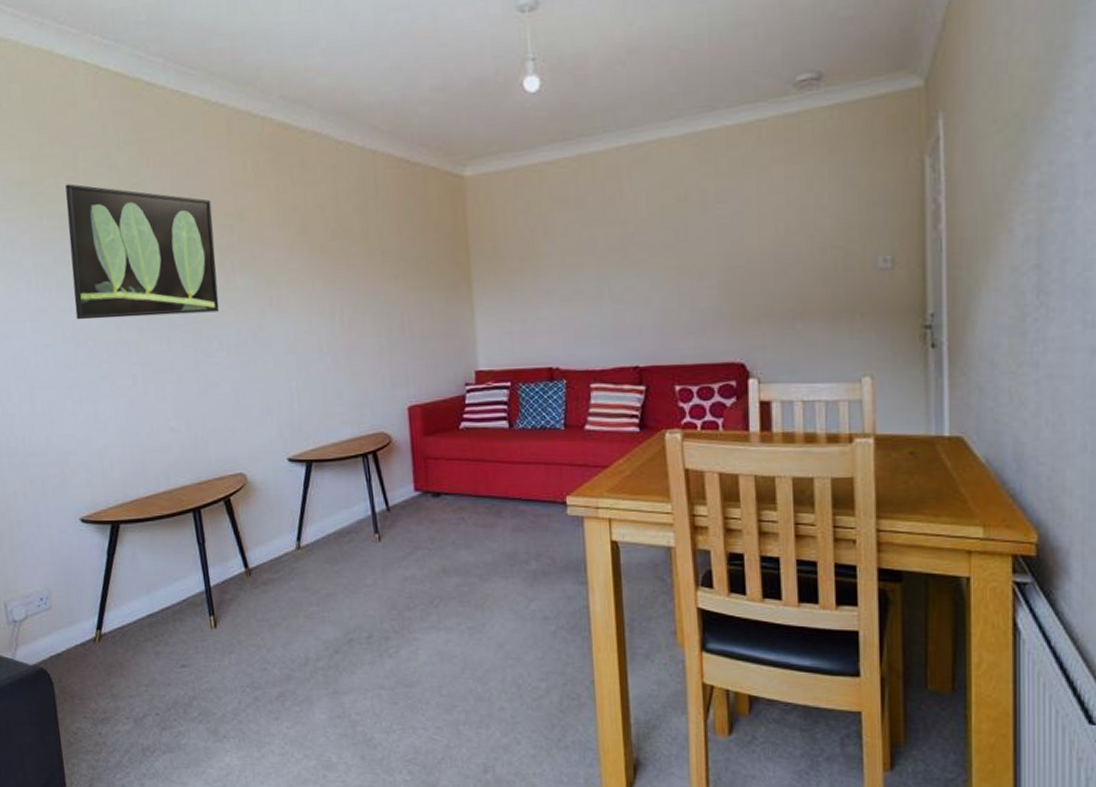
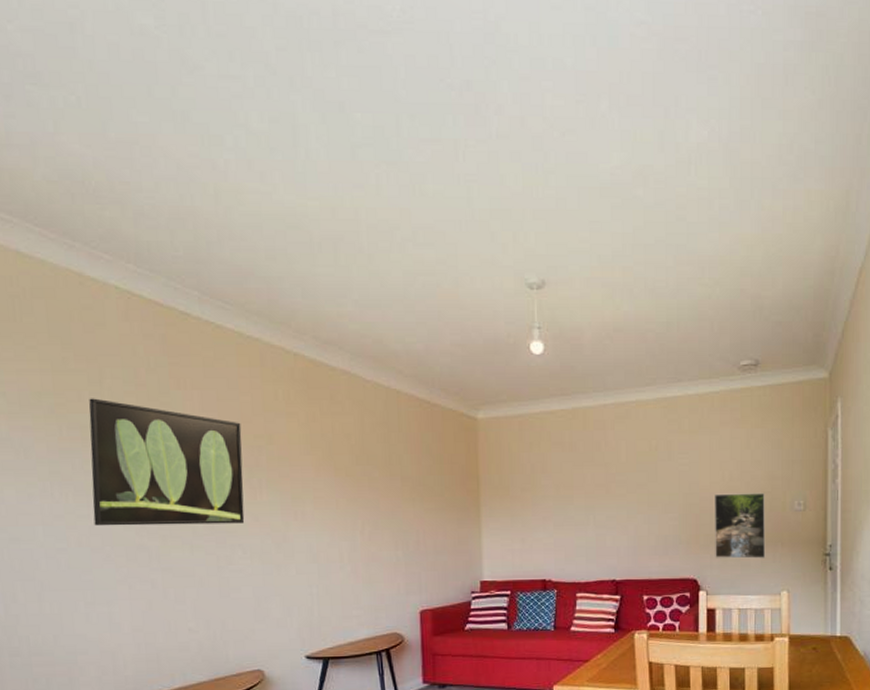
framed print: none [766,247,839,336] -> present [715,493,766,559]

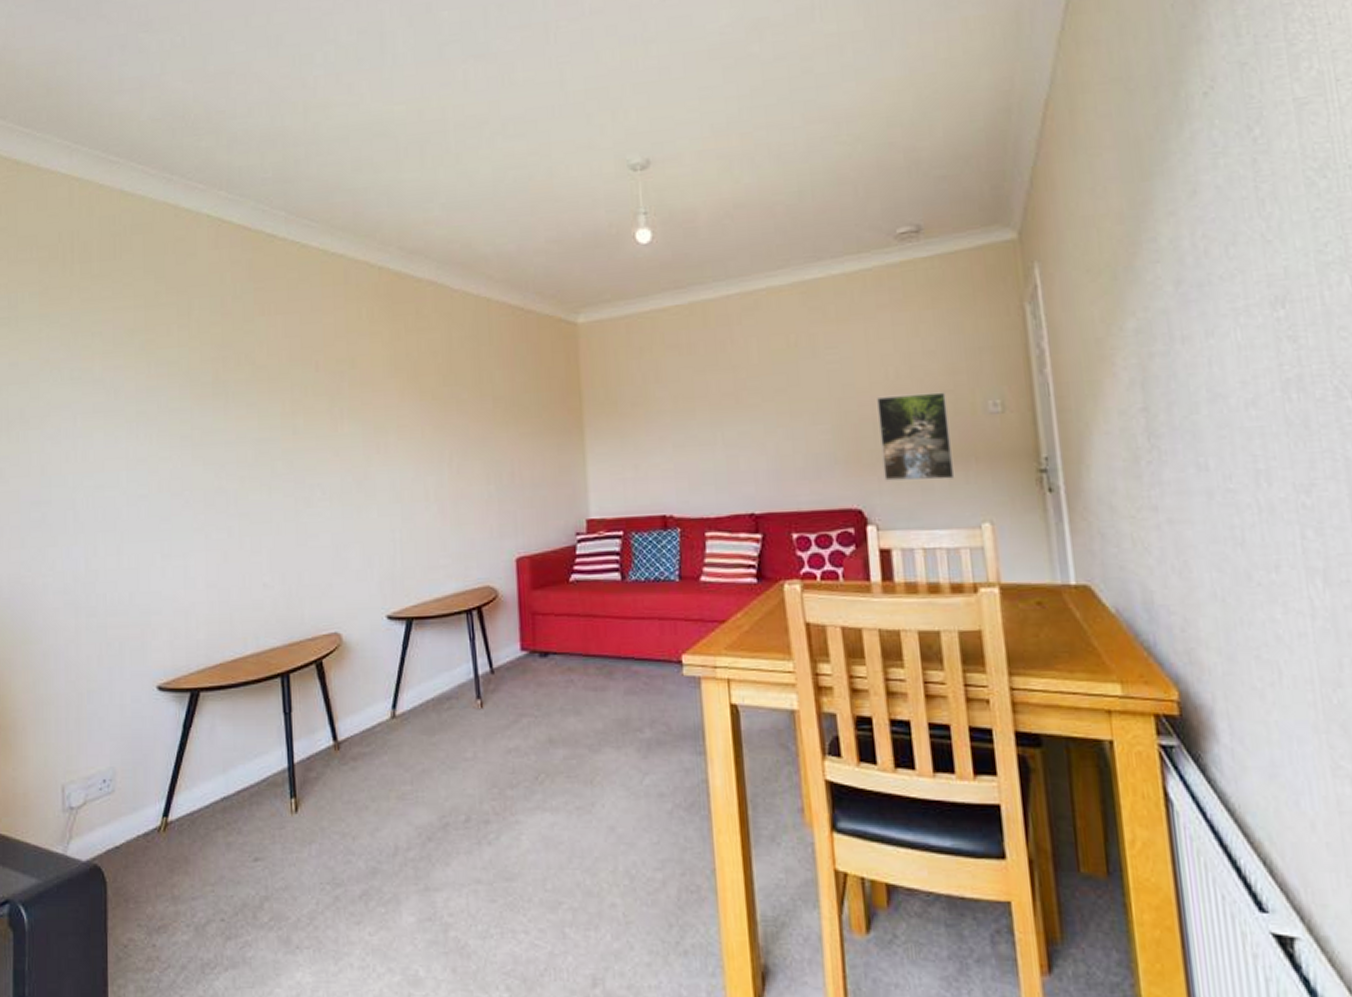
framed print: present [89,398,245,526] -> none [175,331,325,469]

